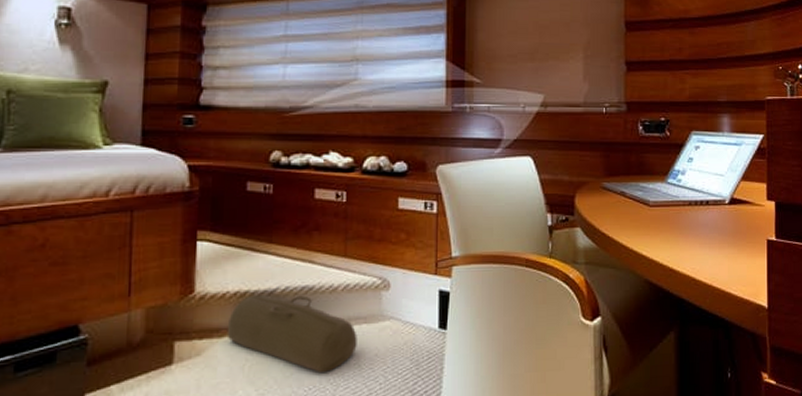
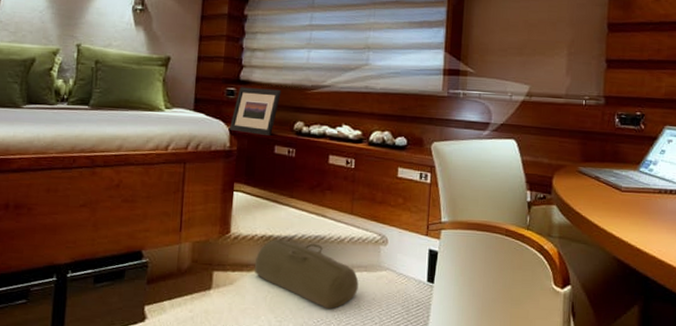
picture frame: none [188,113,252,170] -> present [229,87,281,135]

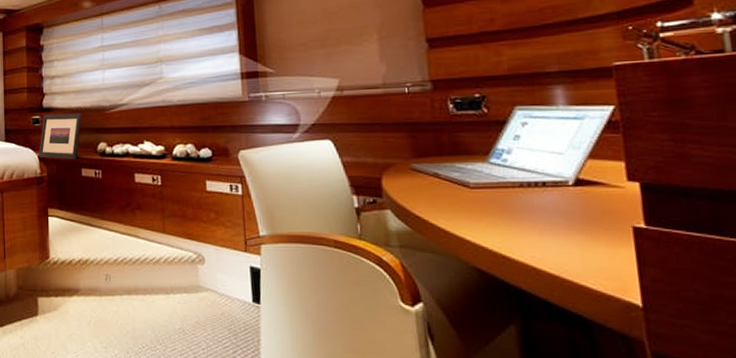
duffel bag: present [254,239,359,309] -> none [75,263,180,333]

